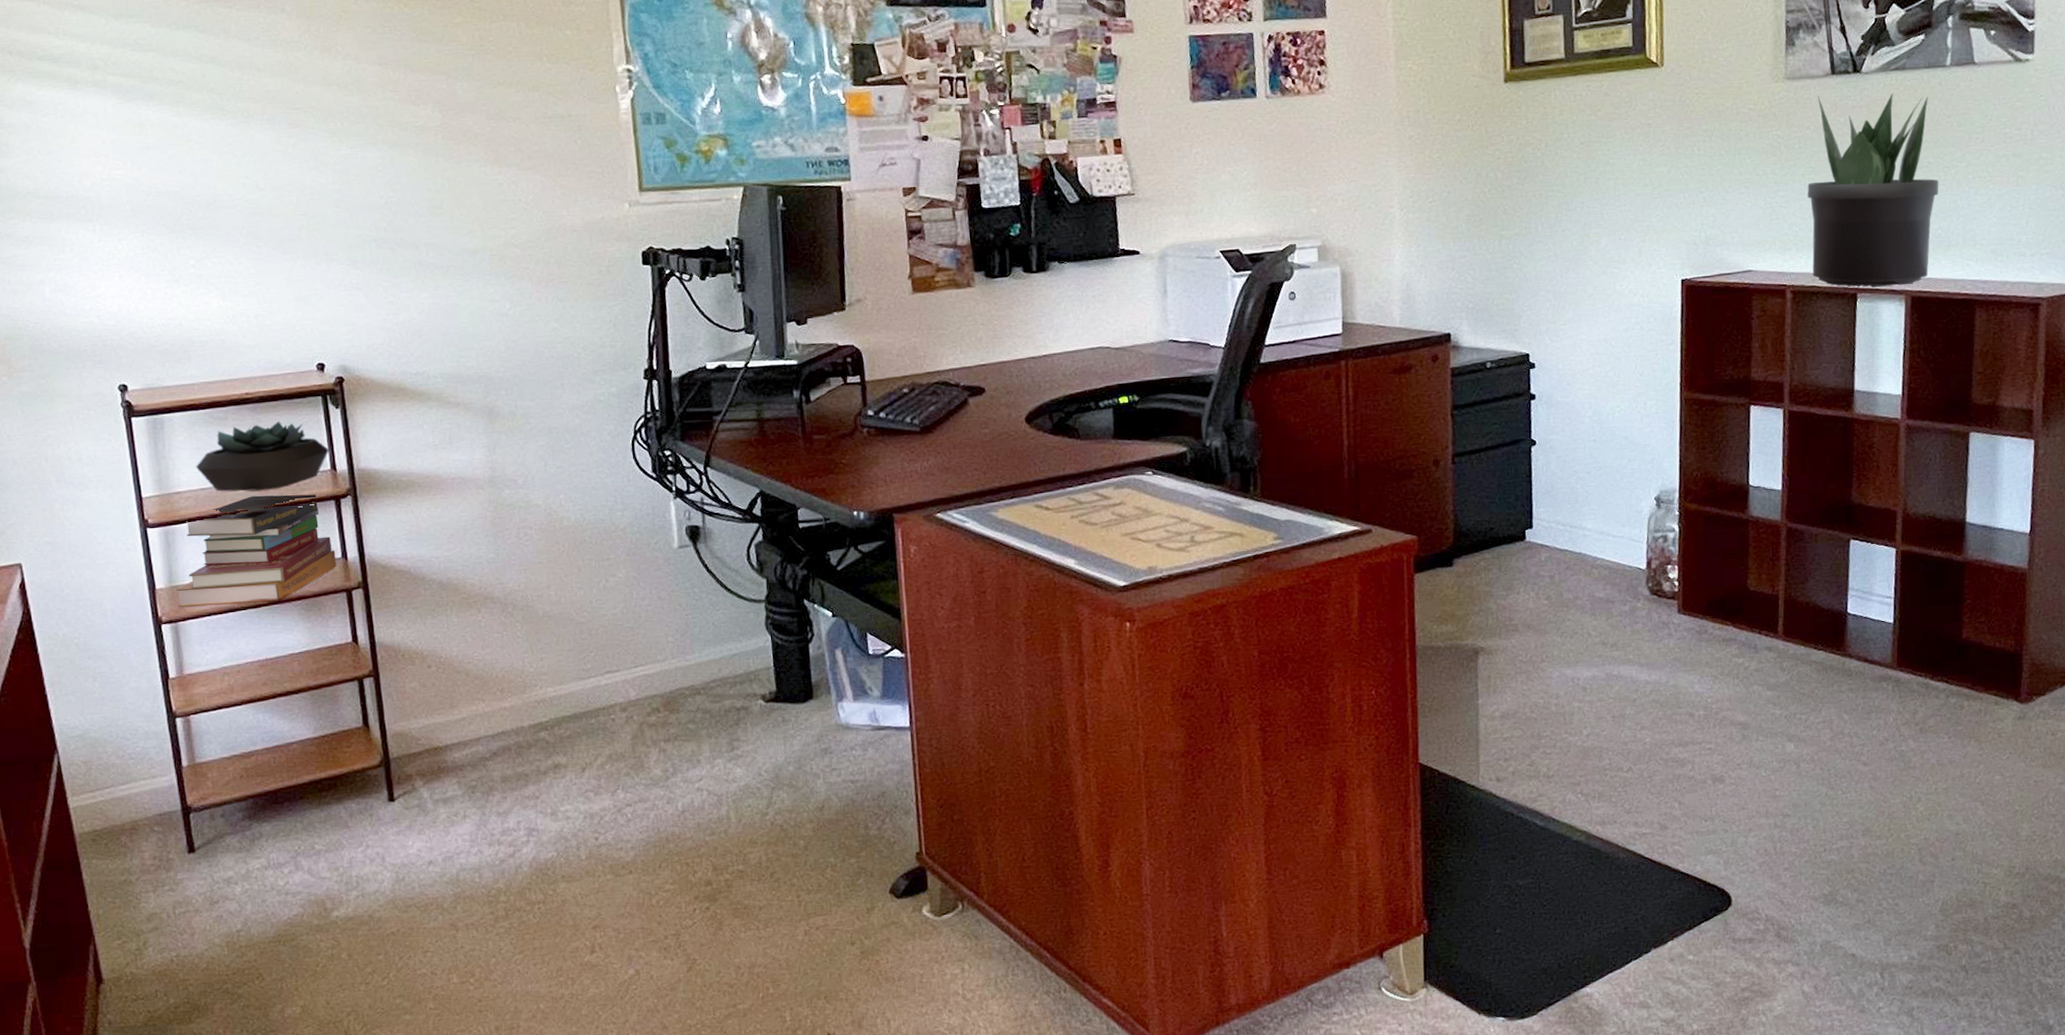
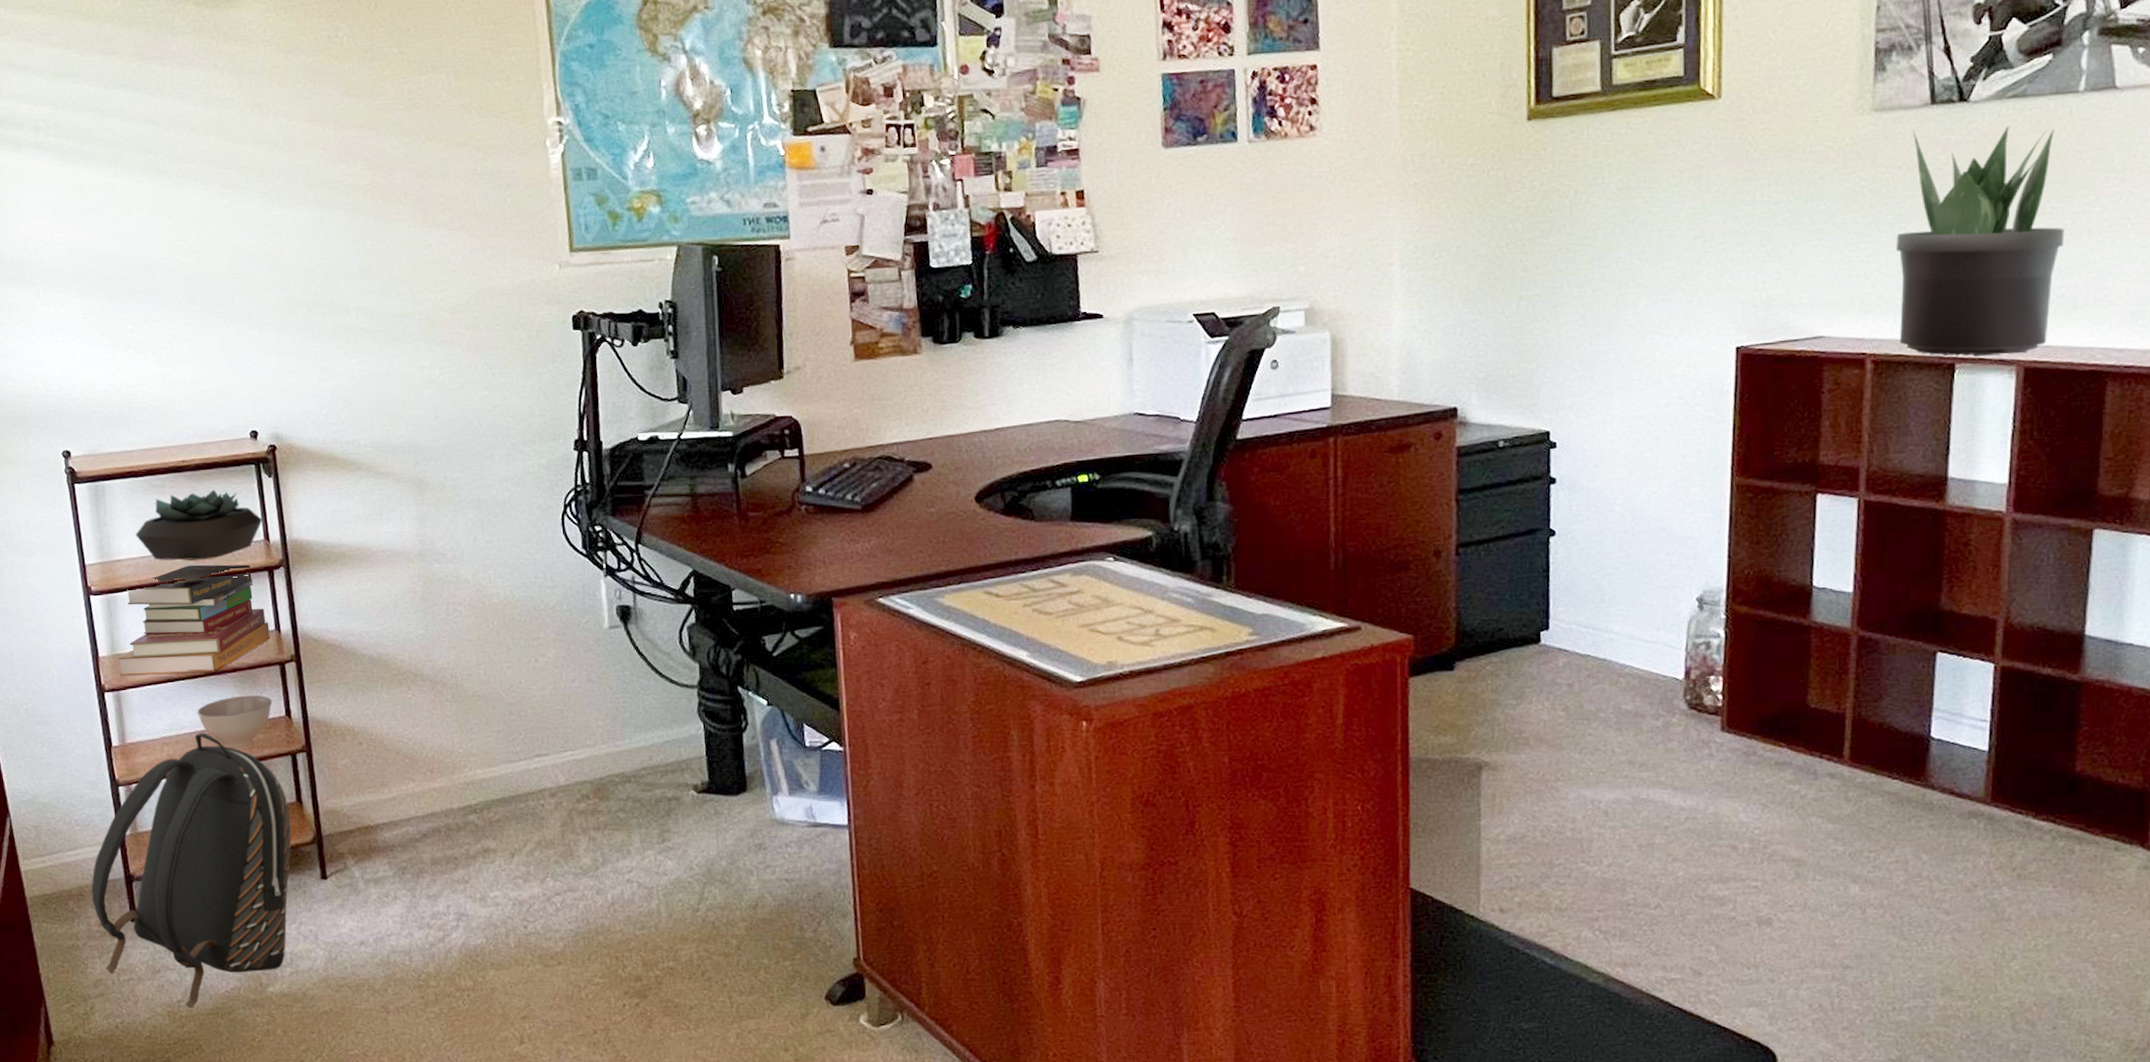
backpack: none [145,661,358,936] -> present [91,733,292,1007]
bowl: none [259,622,339,676] -> present [196,695,272,749]

